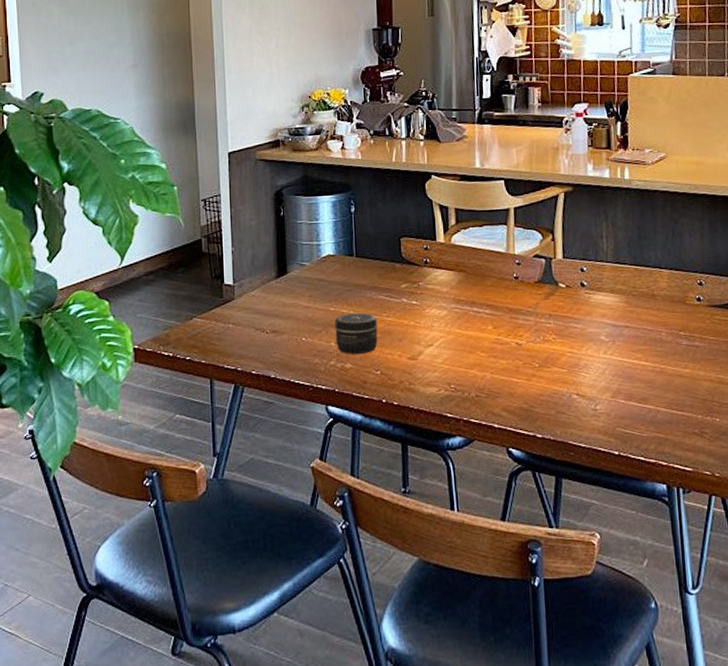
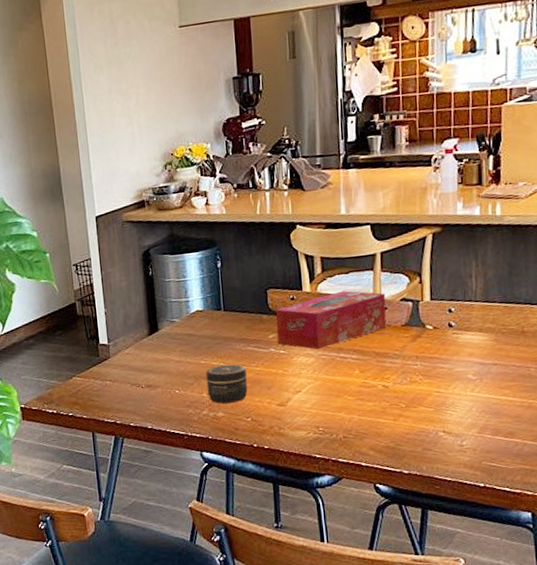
tissue box: none [408,243,520,303] -> present [275,290,387,350]

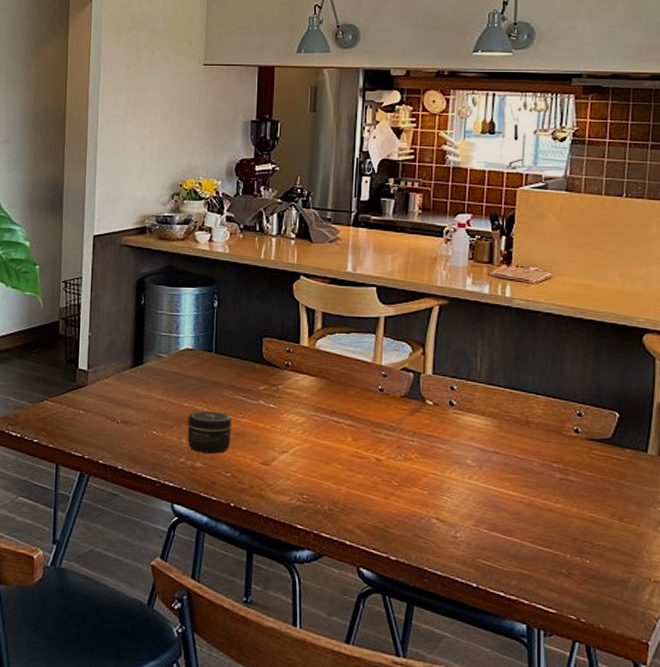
tissue box: present [275,290,387,350] -> none [268,351,386,410]

